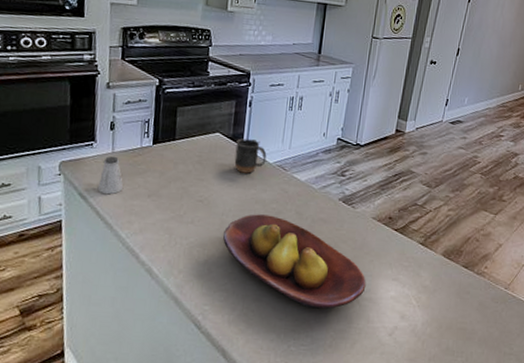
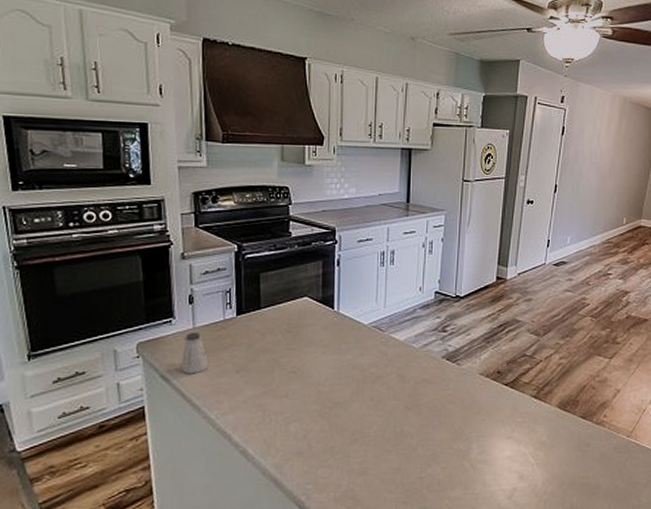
fruit bowl: present [223,214,366,309] -> none [321,381,479,477]
mug: present [234,138,267,174] -> none [326,301,361,338]

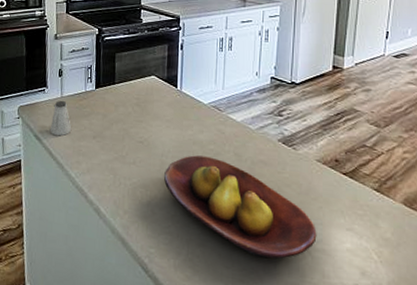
fruit bowl: none [321,381,479,477] -> present [164,155,317,259]

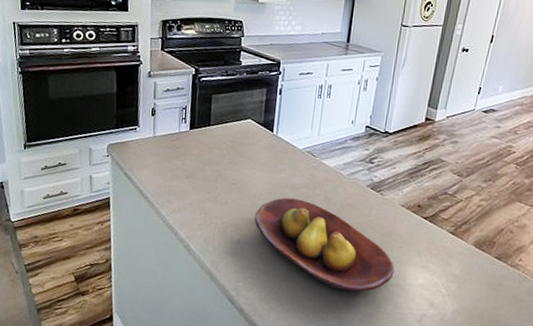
saltshaker: present [49,100,72,136] -> none [140,139,164,175]

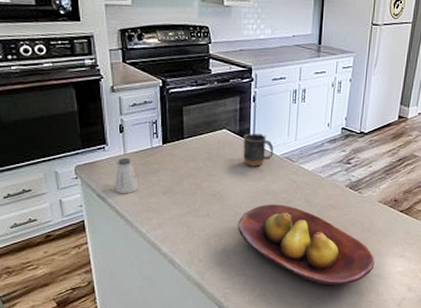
saltshaker: none [140,139,164,175] -> present [114,157,139,194]
mug: none [265,125,296,159] -> present [243,133,274,167]

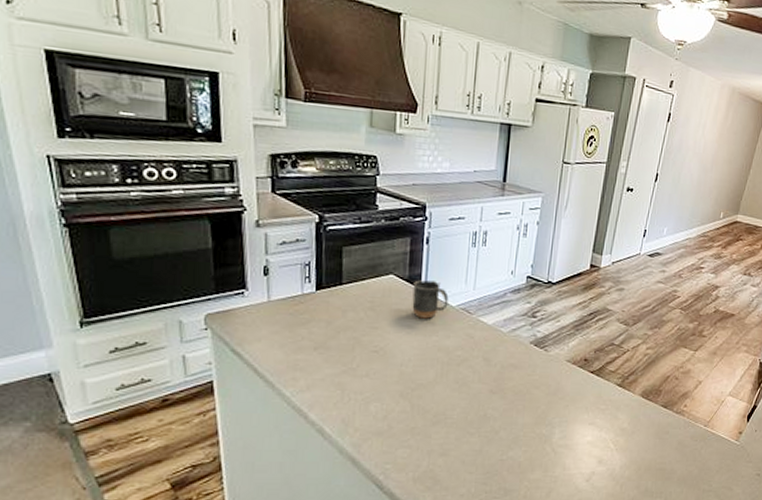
saltshaker: present [114,157,139,194] -> none [253,305,285,349]
fruit bowl: present [238,204,375,286] -> none [403,363,562,459]

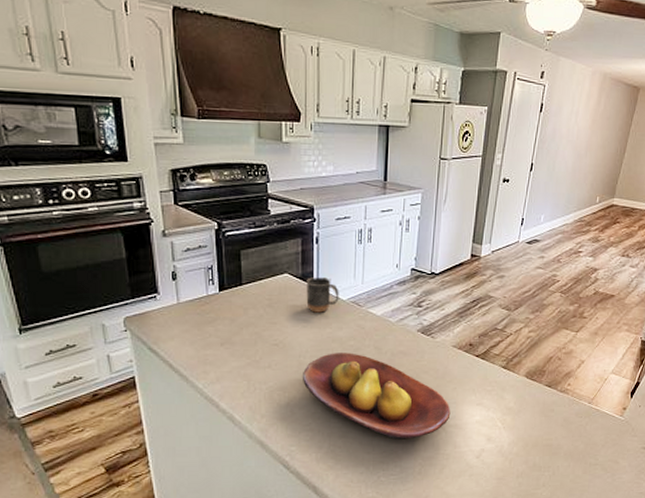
fruit bowl: none [403,363,562,459] -> present [303,353,451,440]

